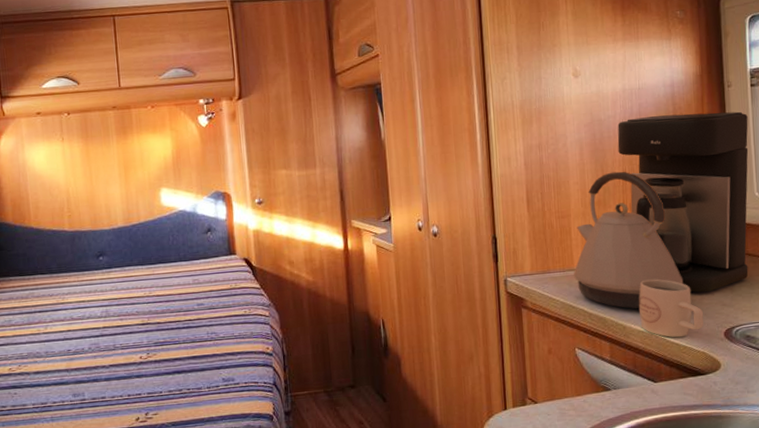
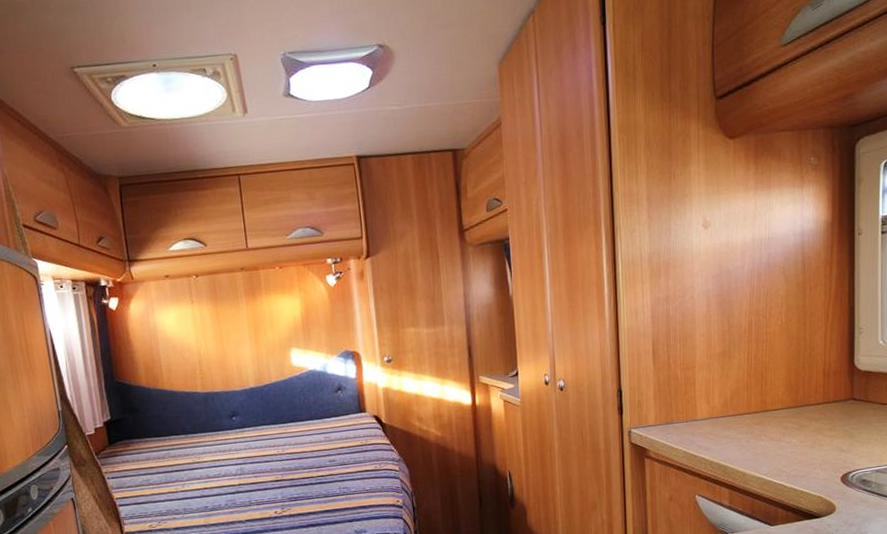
kettle: present [574,171,683,309] -> none [697,322,803,457]
coffee maker: present [617,111,749,293] -> none [745,259,877,440]
mug: present [638,279,704,338] -> none [758,427,822,484]

